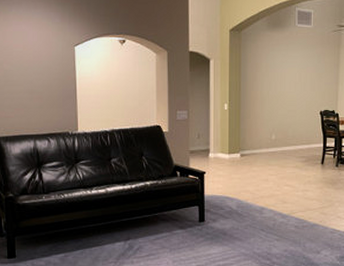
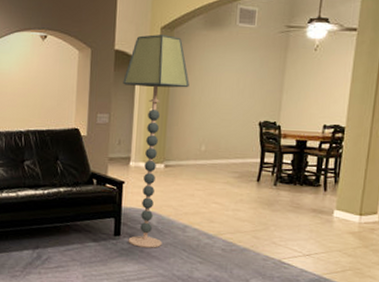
floor lamp: none [198,36,258,231] -> present [123,34,190,248]

